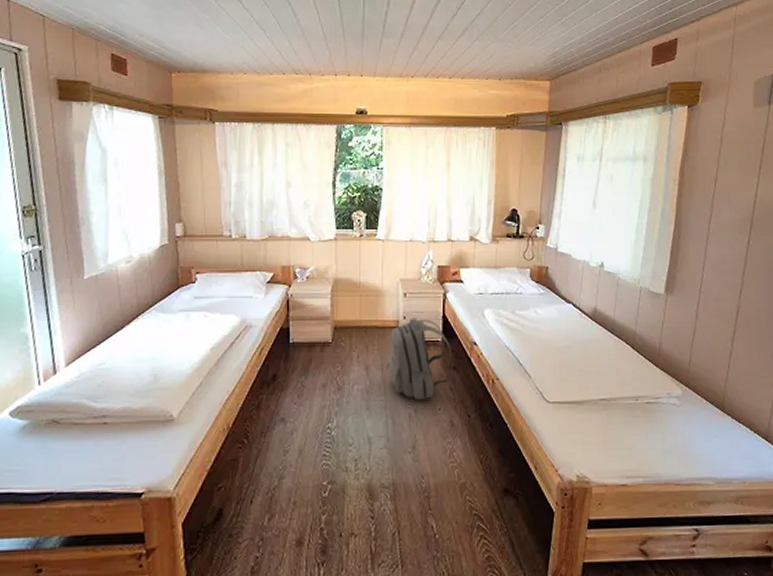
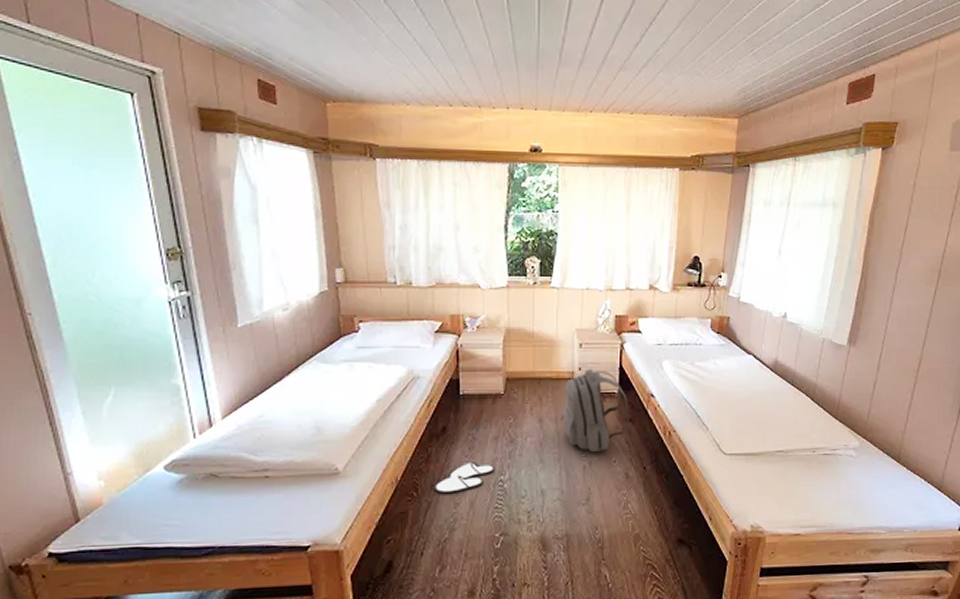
slippers: none [264,408,322,441] -> present [434,461,494,494]

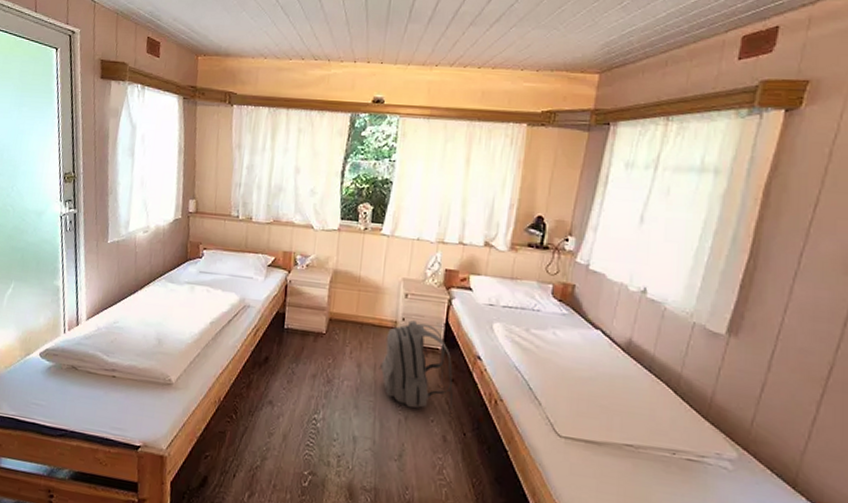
slippers: present [434,461,494,494] -> none [251,394,309,424]

